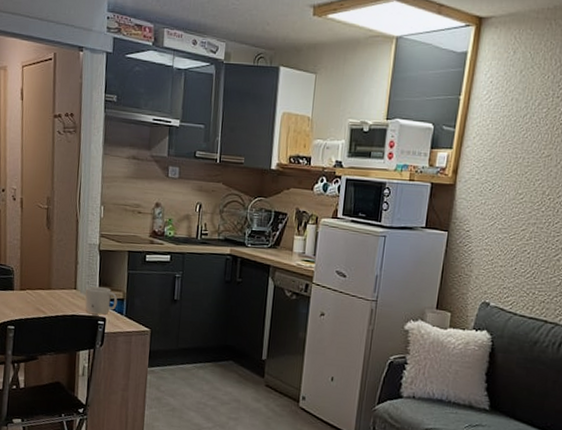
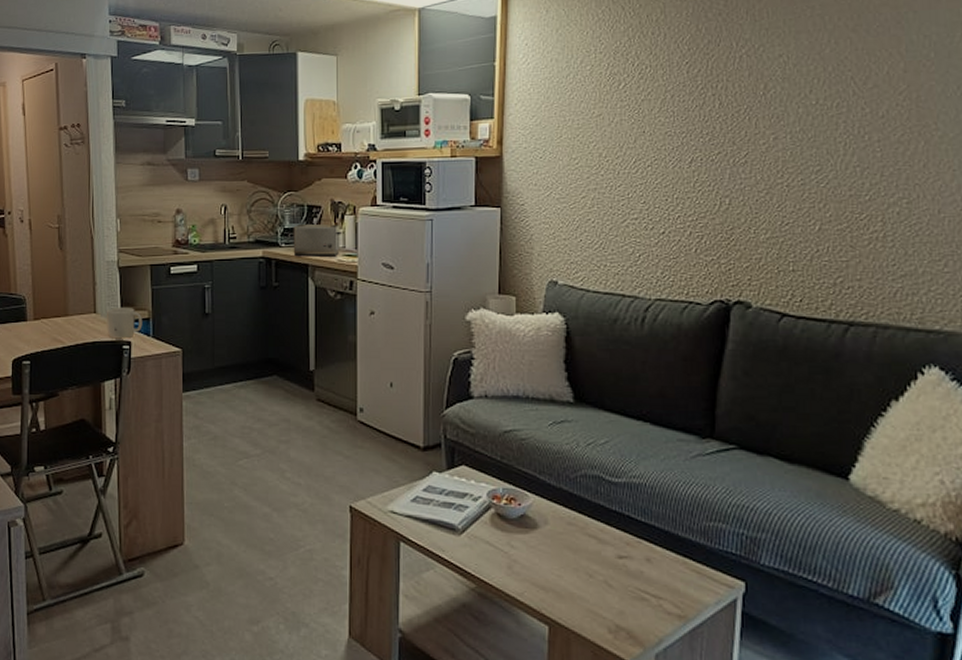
toaster: none [257,227,303,262] -> present [293,223,341,258]

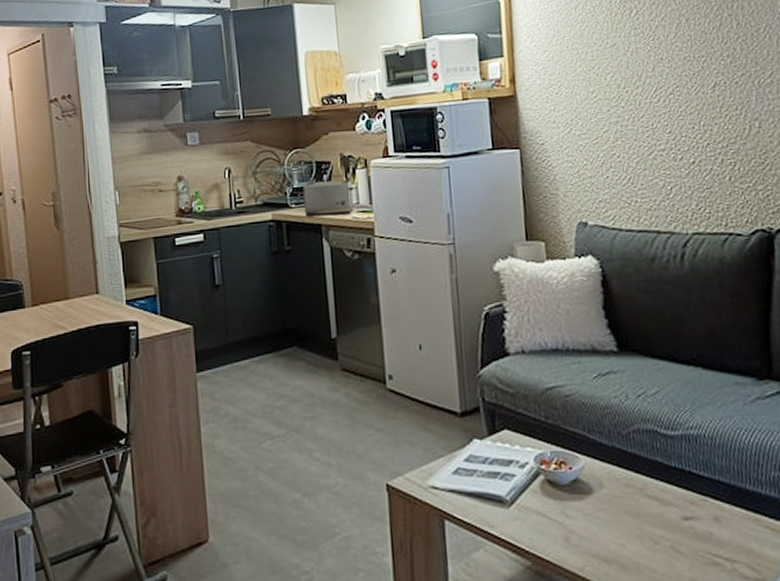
mug: present [106,308,143,339] -> none [109,285,149,320]

